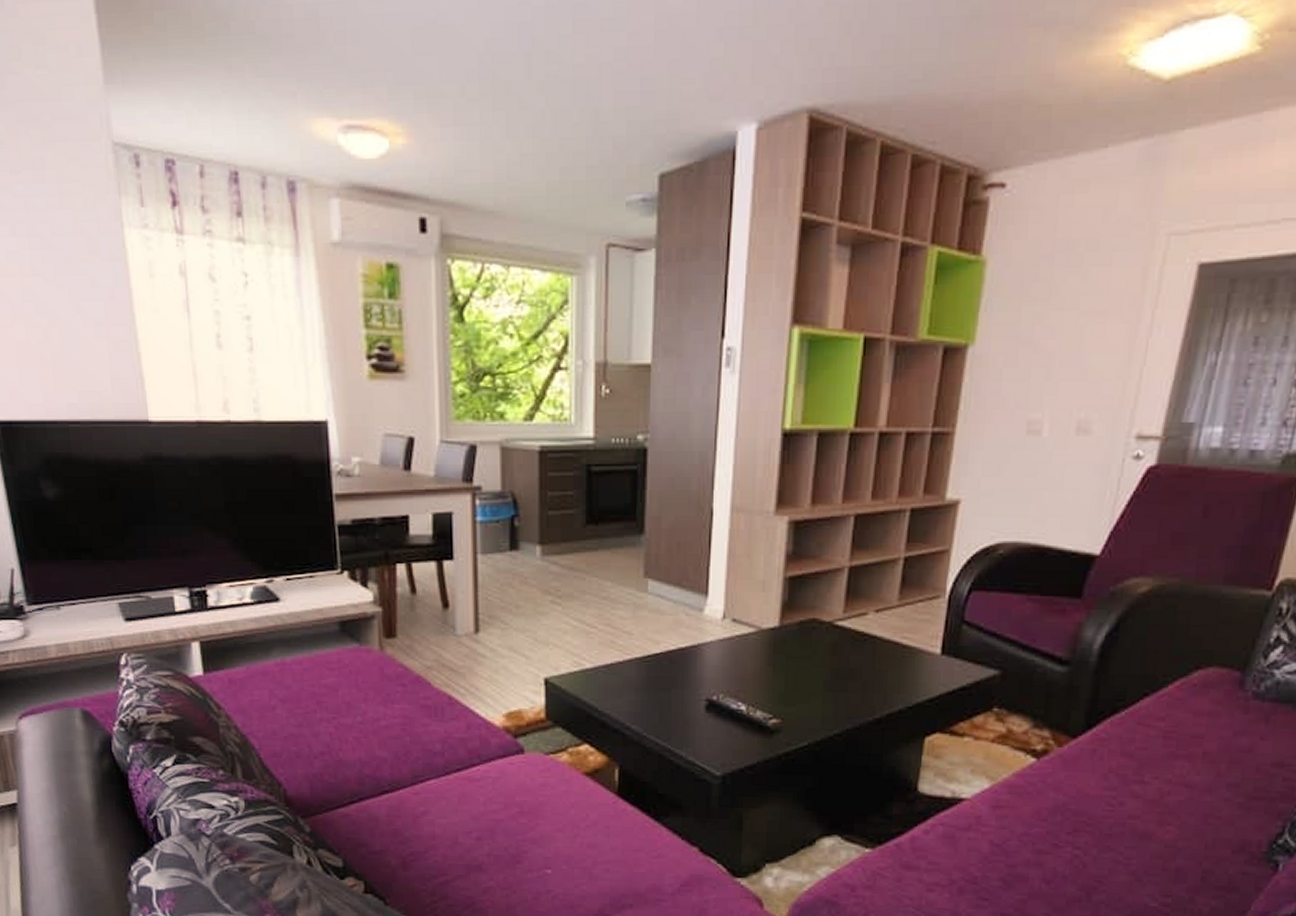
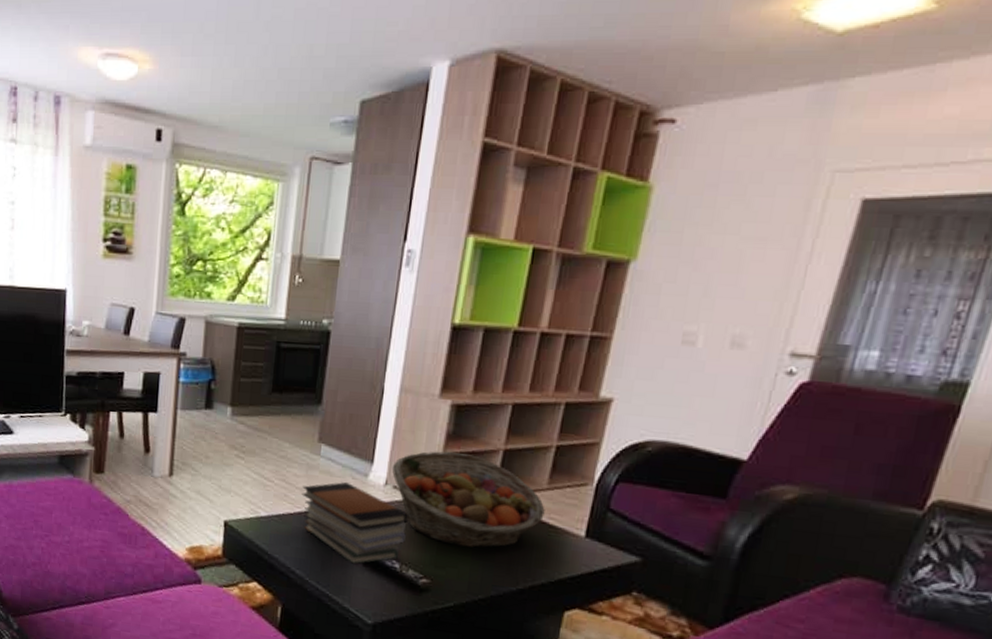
book stack: none [631,620,751,712] -> present [302,482,408,564]
fruit basket: none [729,575,897,679] -> present [391,451,545,548]

